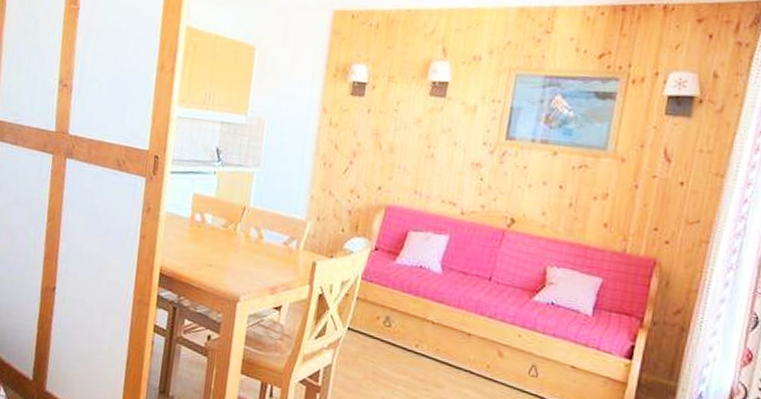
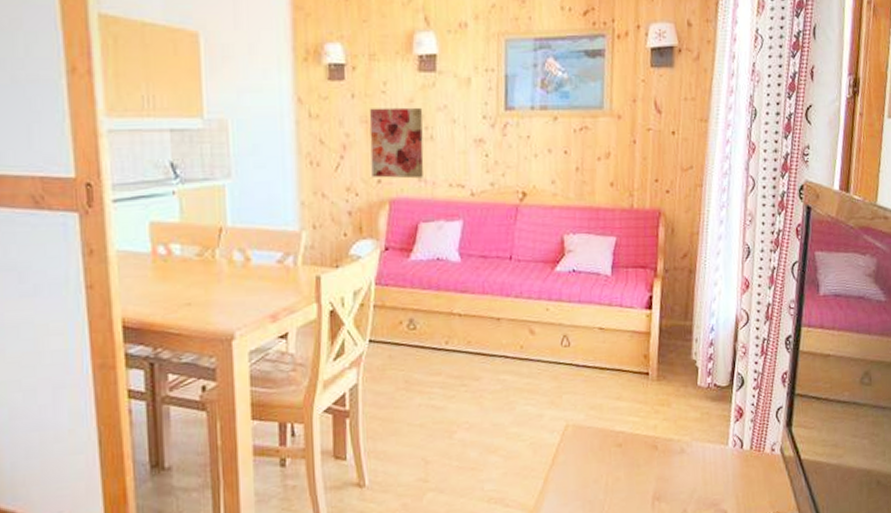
wall art: none [374,123,429,191] -> present [369,107,424,179]

